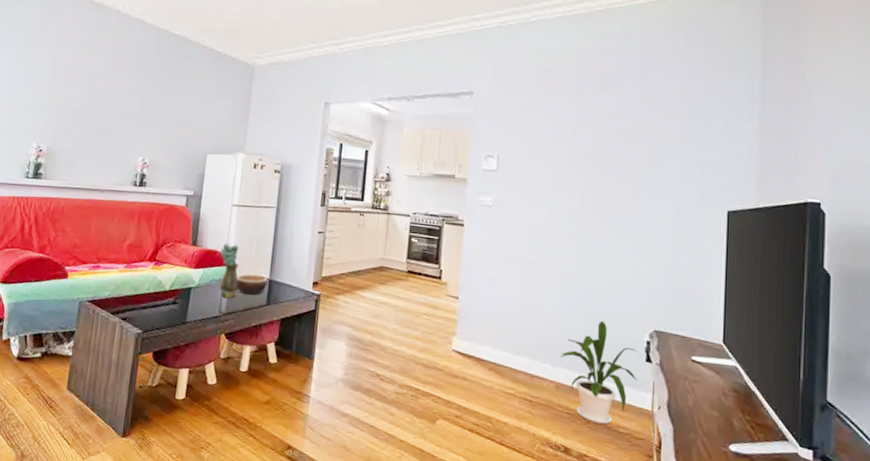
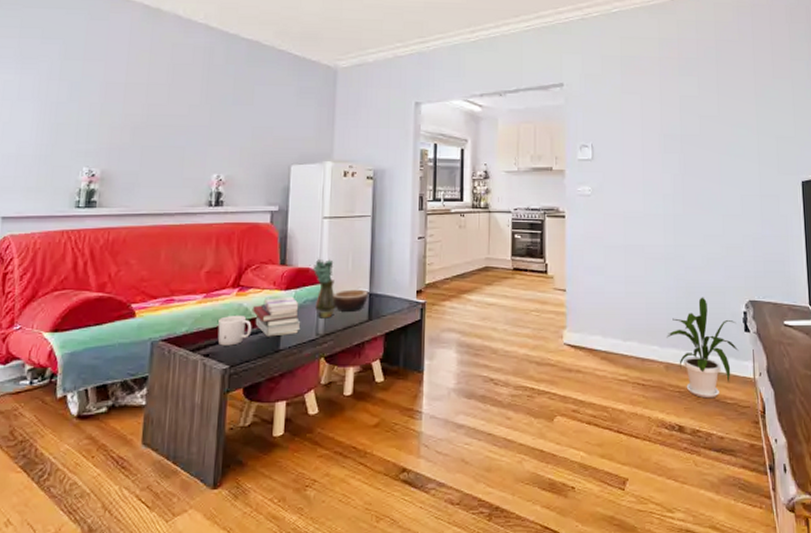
mug: none [134,286,164,313] -> present [217,315,252,346]
books: none [165,274,207,310] -> present [253,296,301,337]

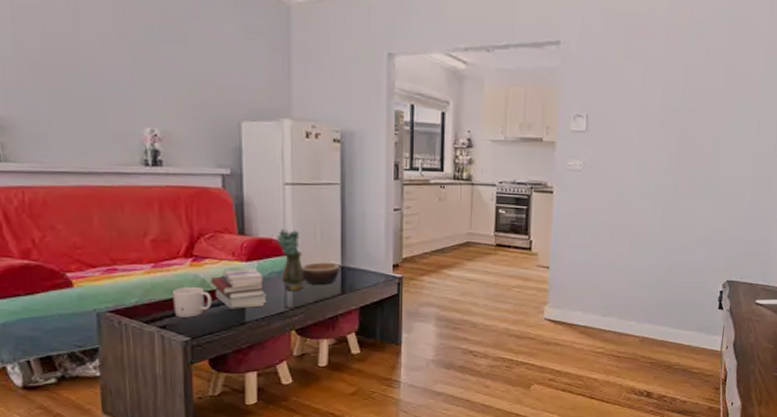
house plant: present [667,297,739,399] -> none [645,276,712,369]

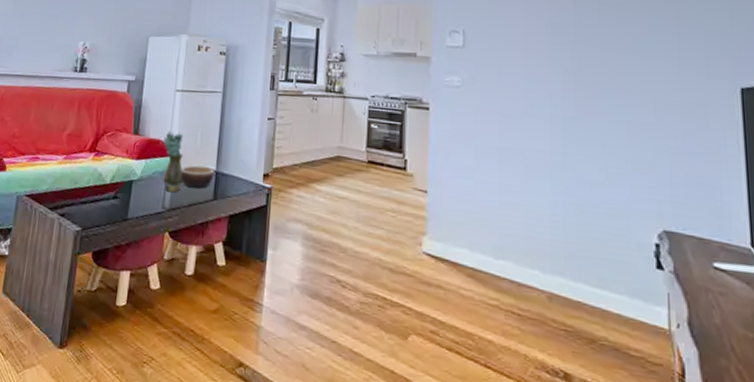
mug: present [173,286,212,318] -> none [73,179,104,209]
books: present [211,268,267,309] -> none [106,166,149,205]

